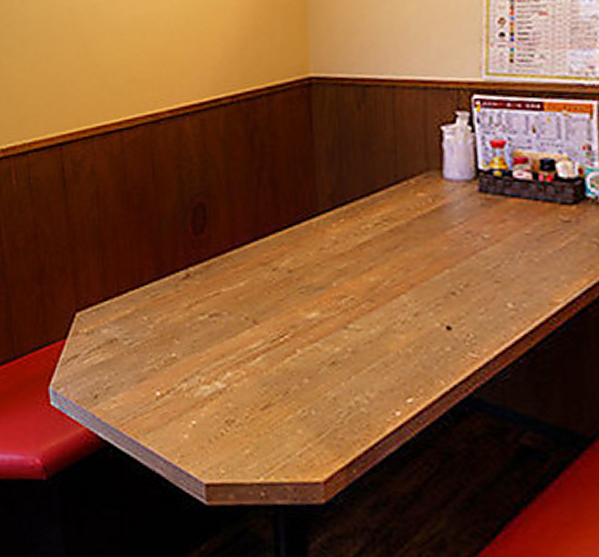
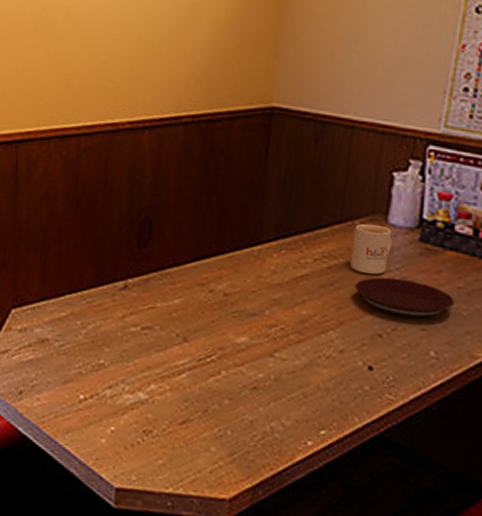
mug: none [411,181,451,231] -> present [350,223,392,275]
plate: none [419,232,524,271] -> present [354,277,454,318]

